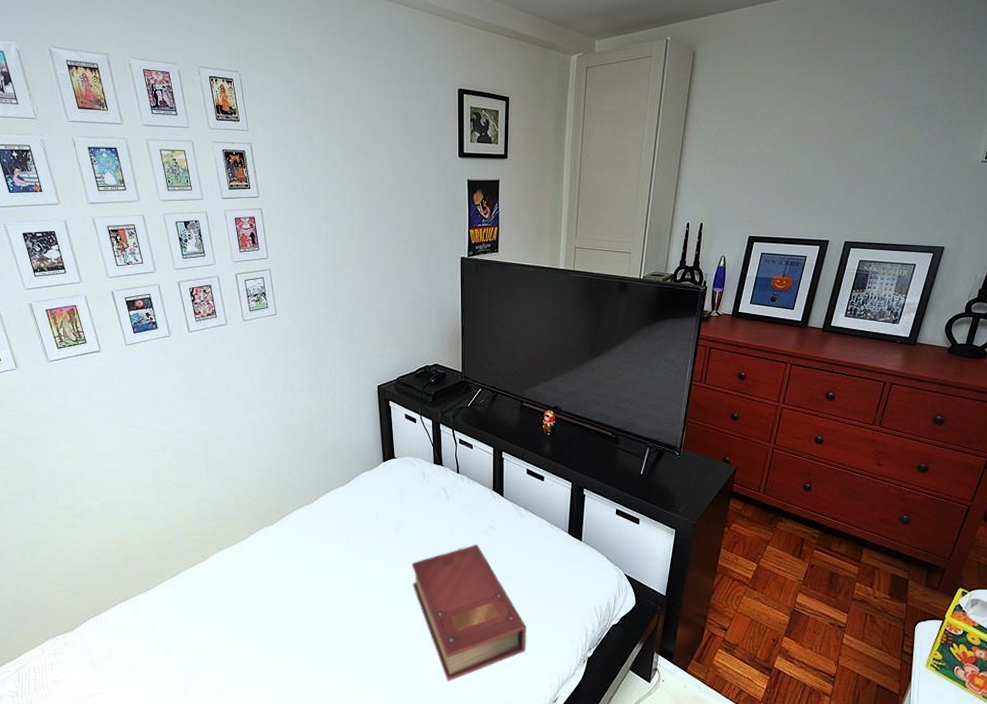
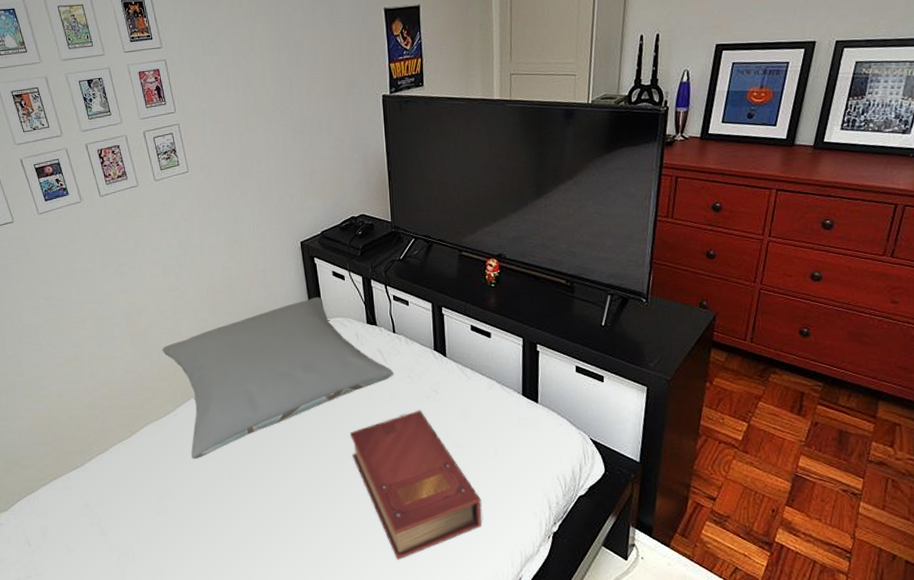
pillow: none [239,438,455,585] -> present [162,297,393,460]

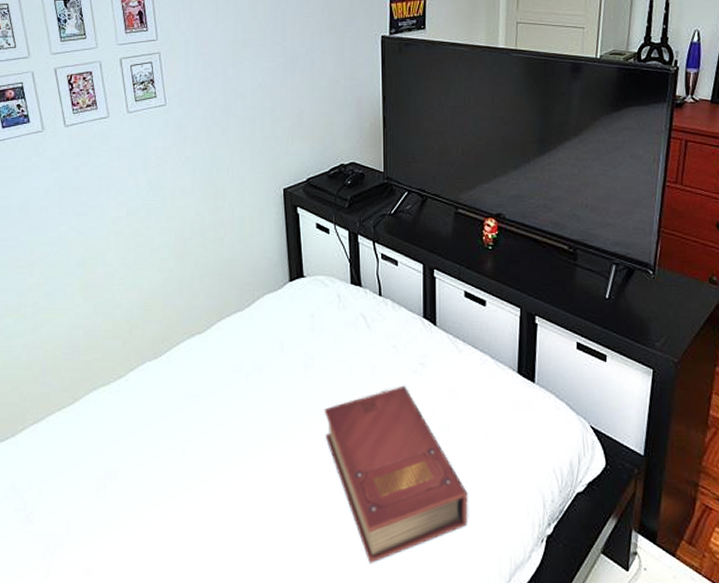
pillow: present [162,297,393,460] -> none [118,252,377,434]

